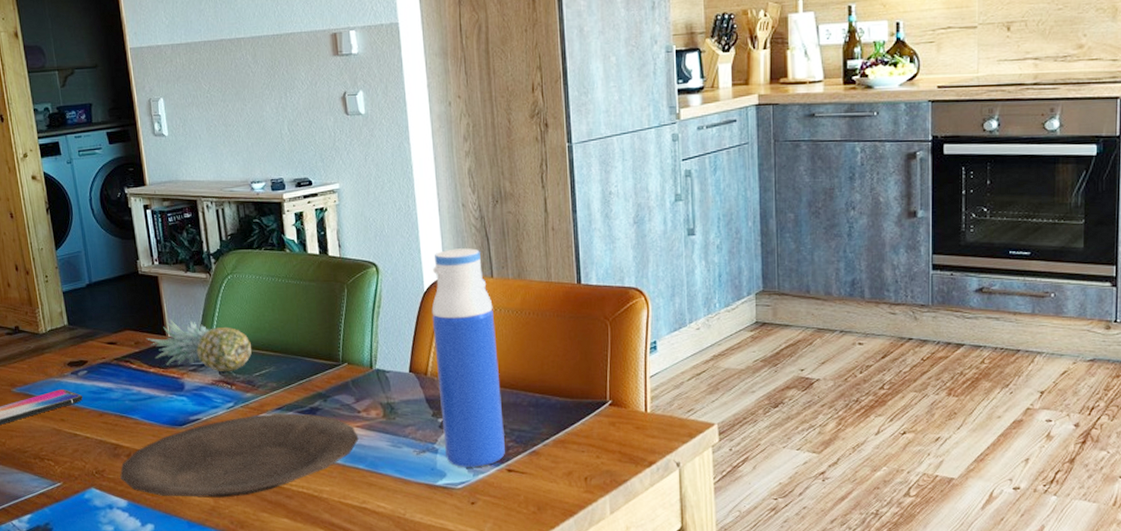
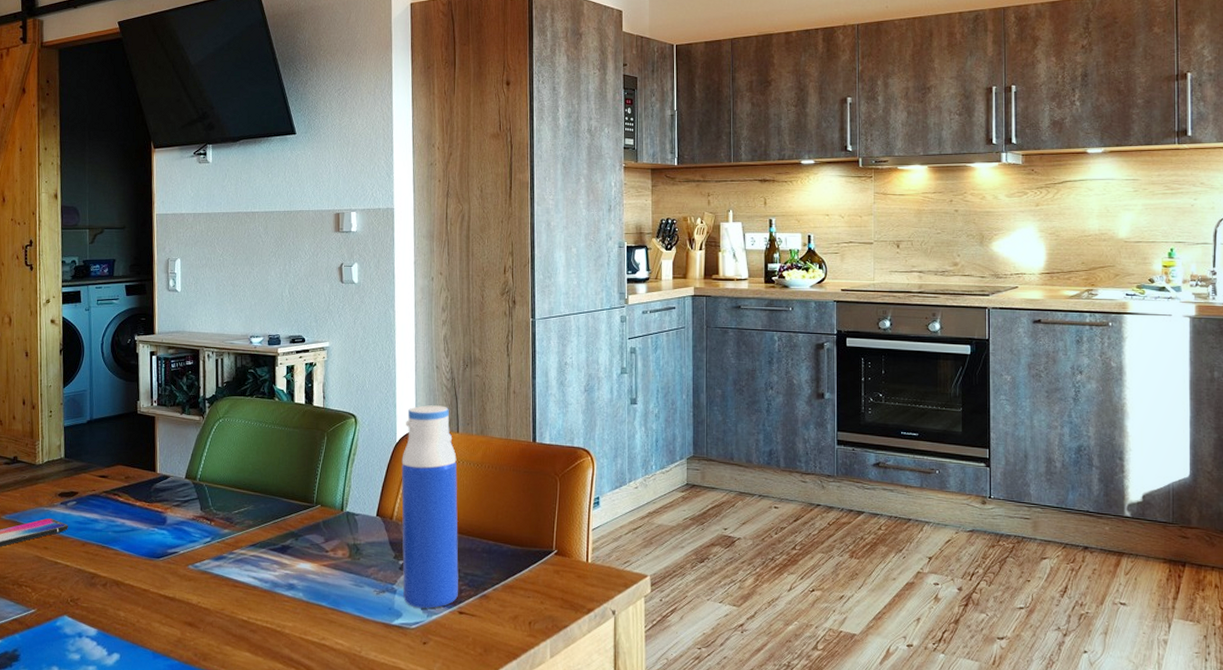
plate: present [120,414,359,498] -> none [94,550,324,630]
fruit: present [147,320,252,372] -> none [137,457,233,509]

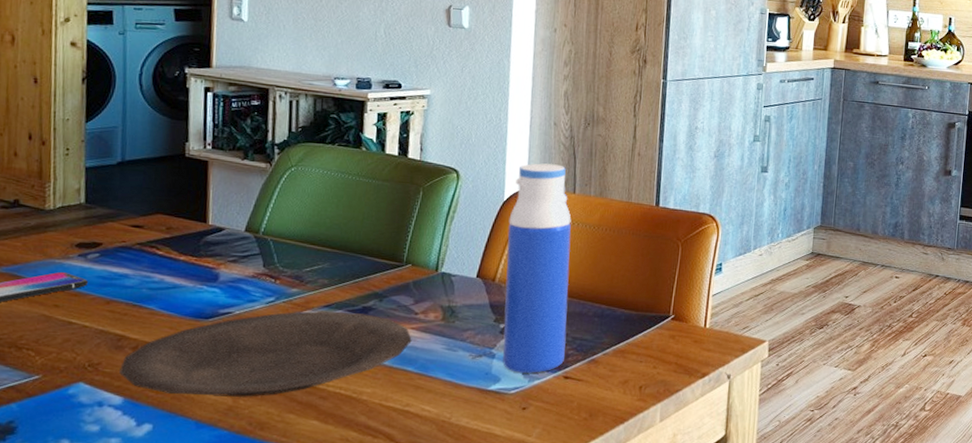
plate: none [94,550,324,630] -> present [119,311,412,397]

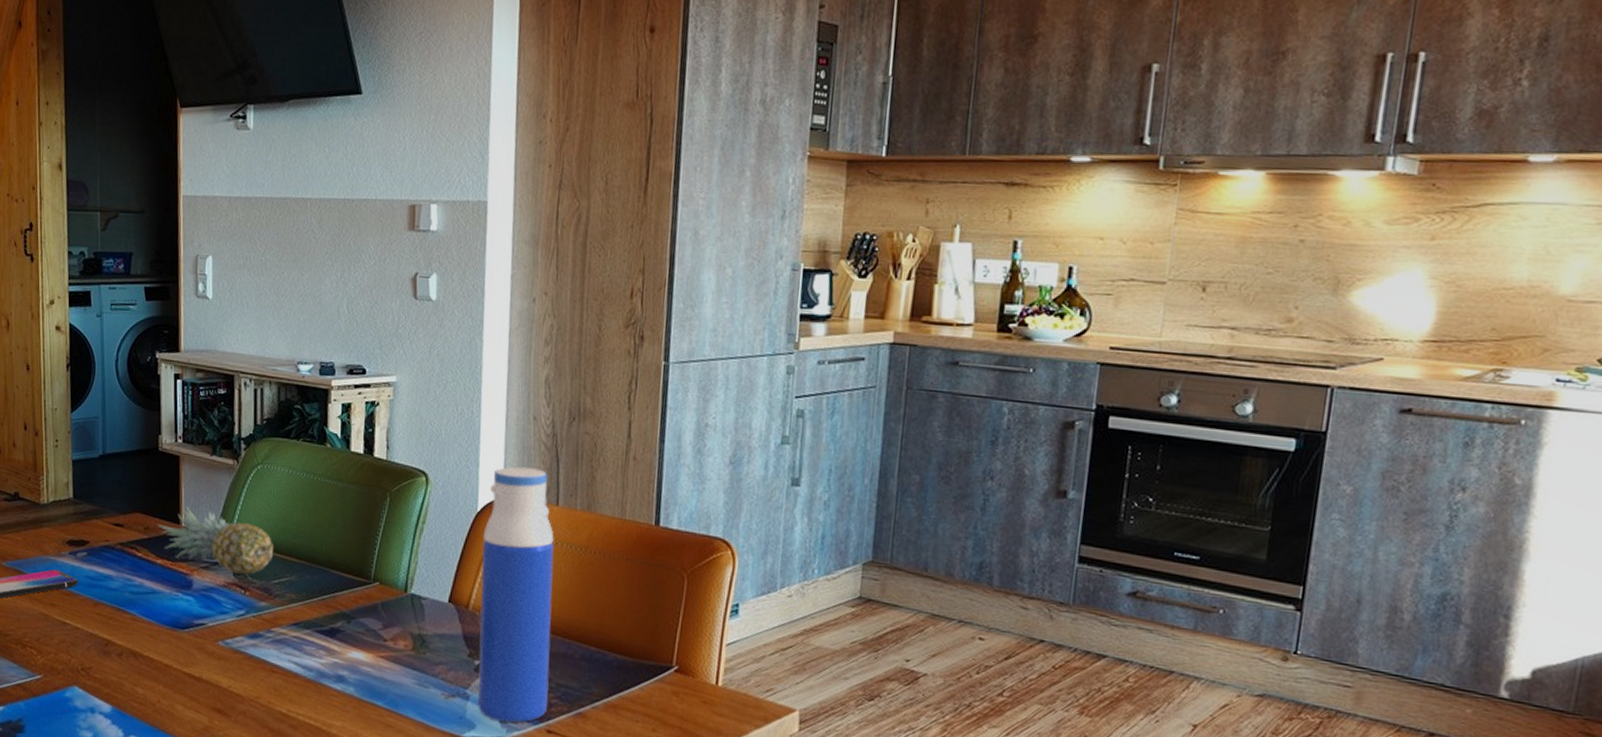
plate: present [119,311,412,397] -> none [108,628,381,719]
fruit: none [182,207,306,266] -> present [158,507,273,575]

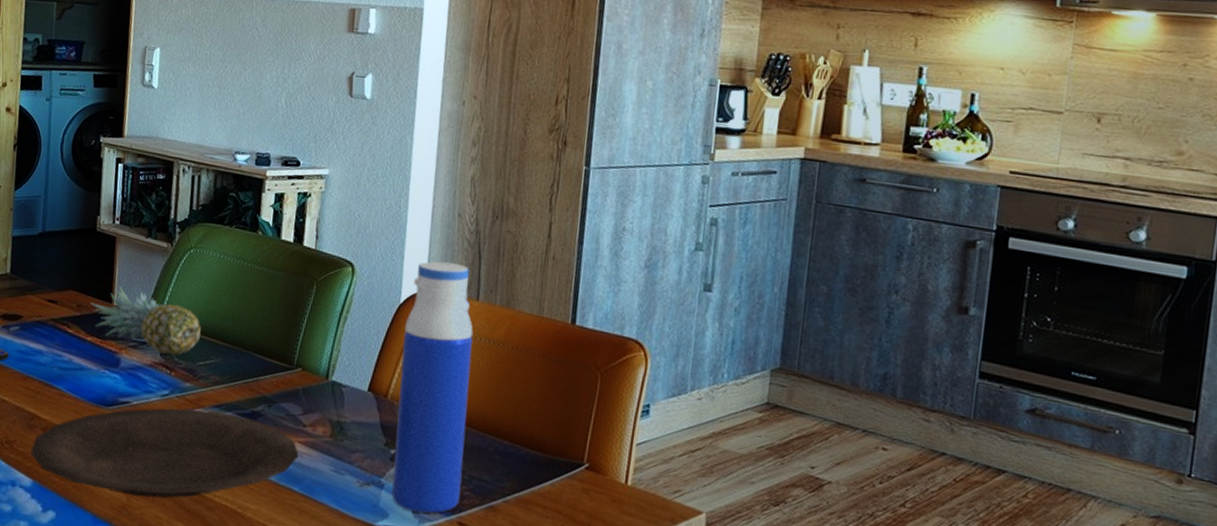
plate: none [108,628,381,719] -> present [30,408,299,498]

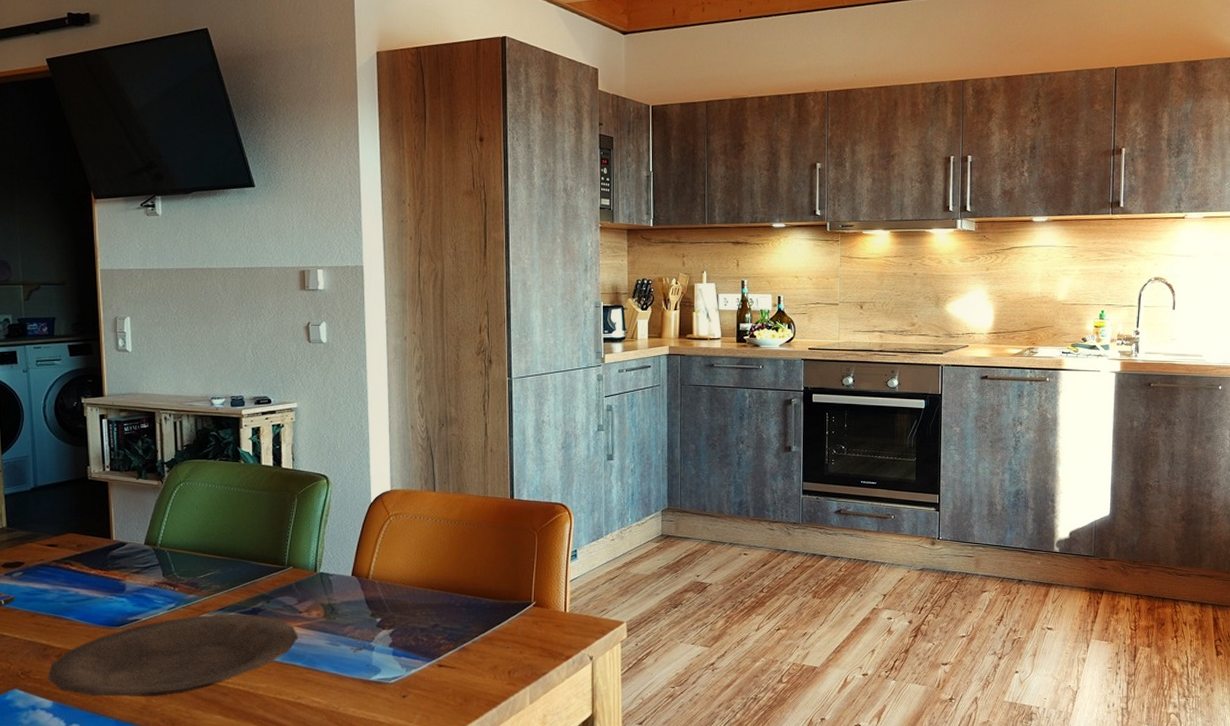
fruit: present [90,286,201,356] -> none [90,524,198,575]
water bottle: present [391,261,473,514] -> none [376,465,437,663]

